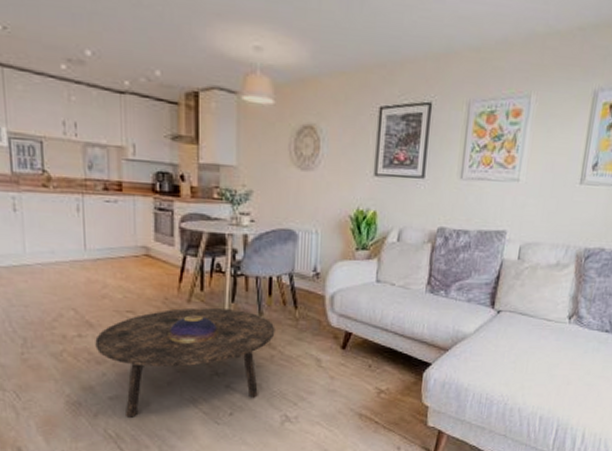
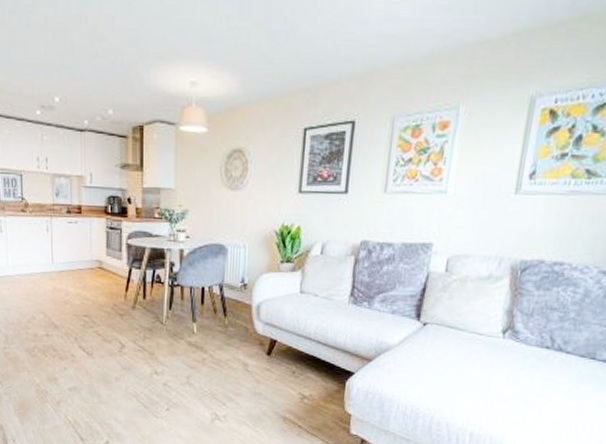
coffee table: present [95,307,275,417] -> none [59,313,207,407]
decorative bowl: present [168,315,218,344] -> none [116,320,158,345]

